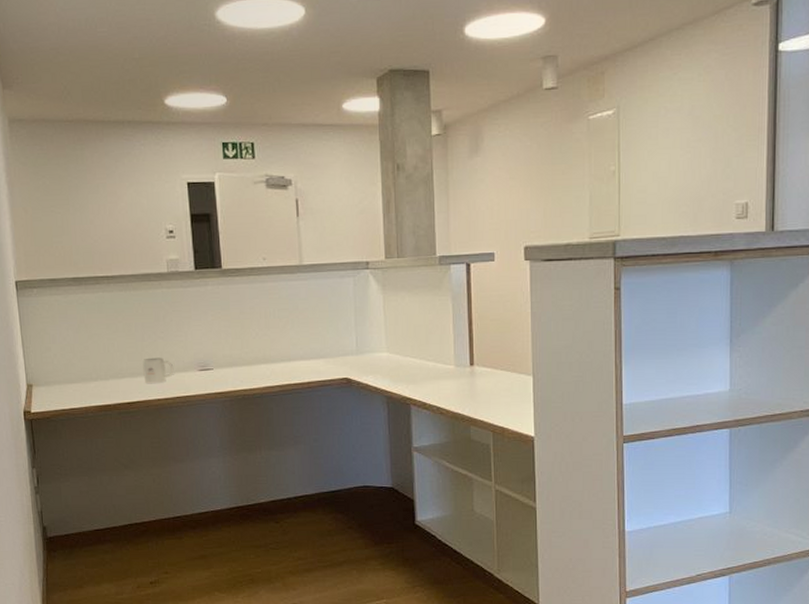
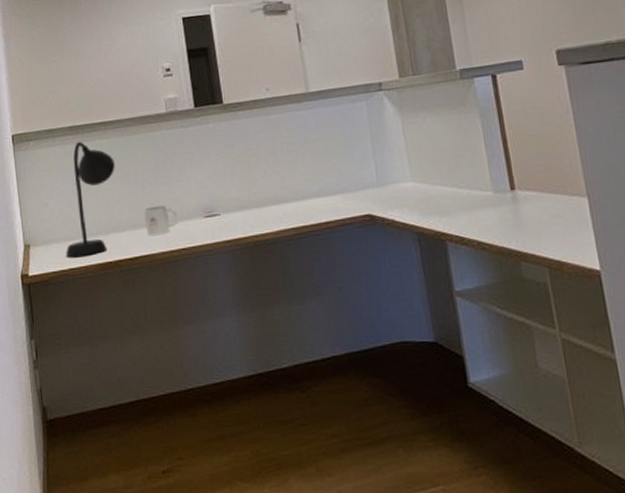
desk lamp: none [67,292,116,399] -> present [66,141,115,258]

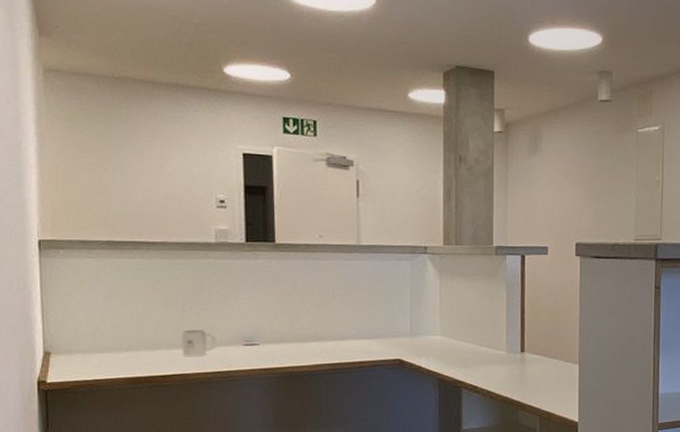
desk lamp: present [66,141,115,258] -> none [91,257,155,370]

